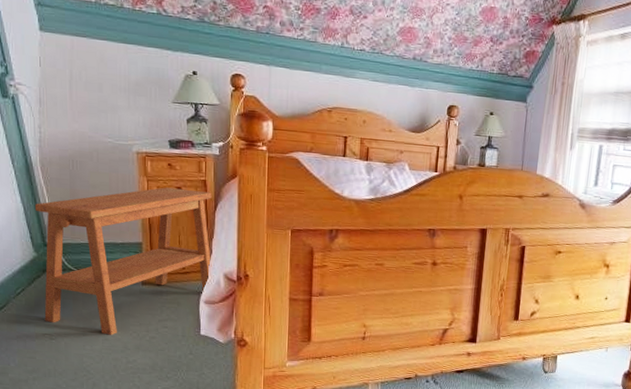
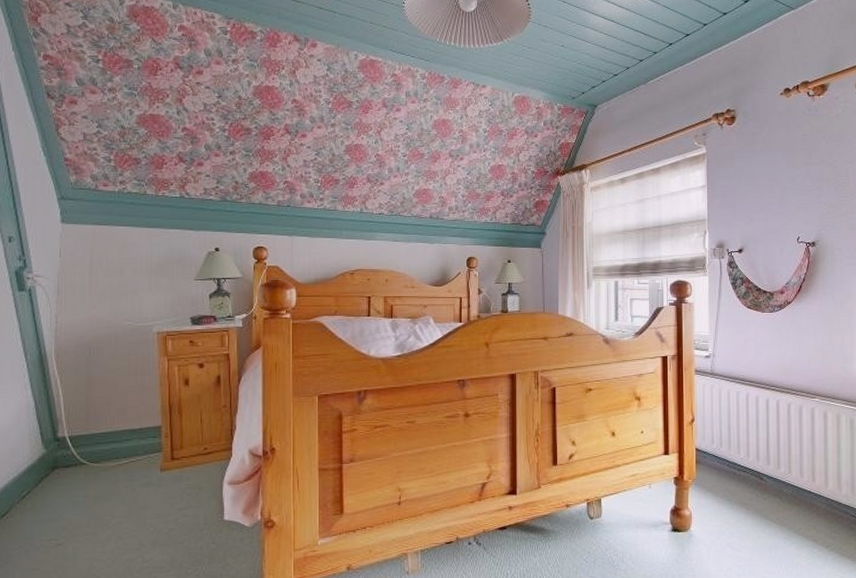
side table: present [34,187,212,335] -> none [46,365,236,533]

